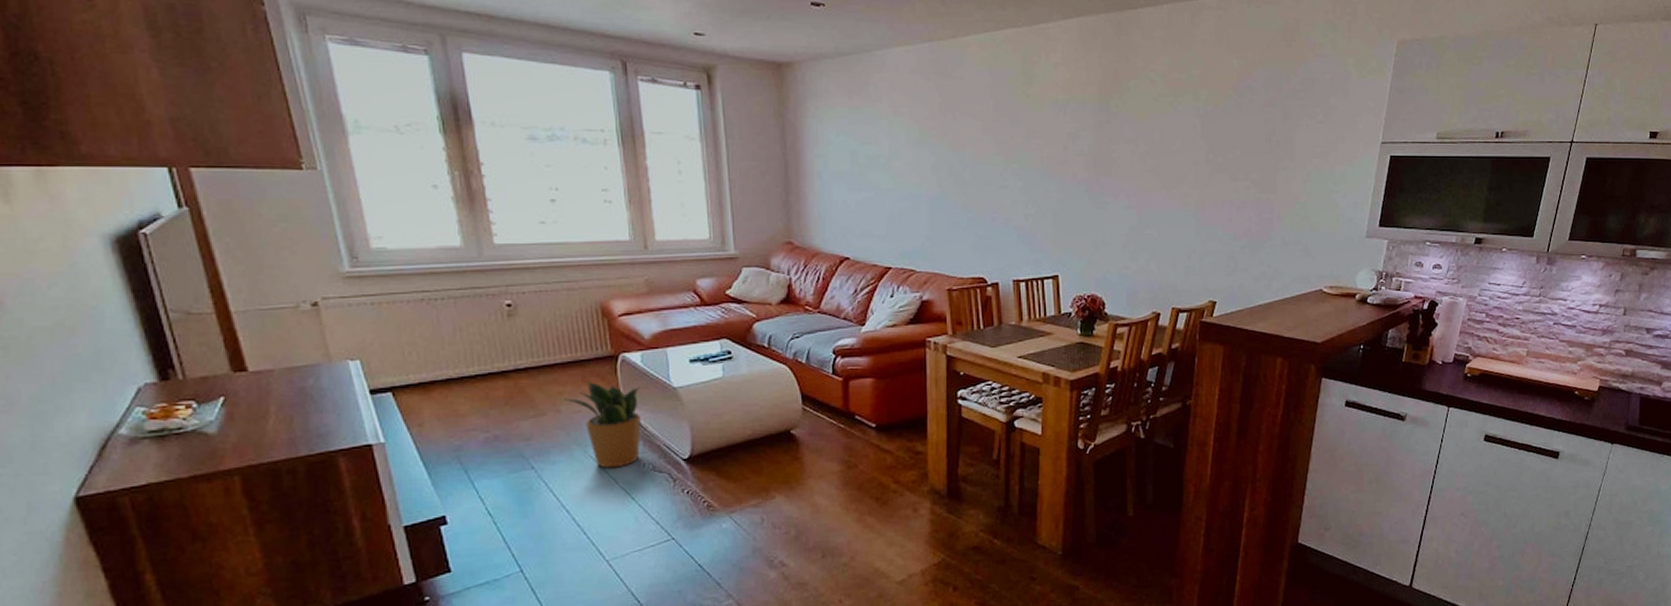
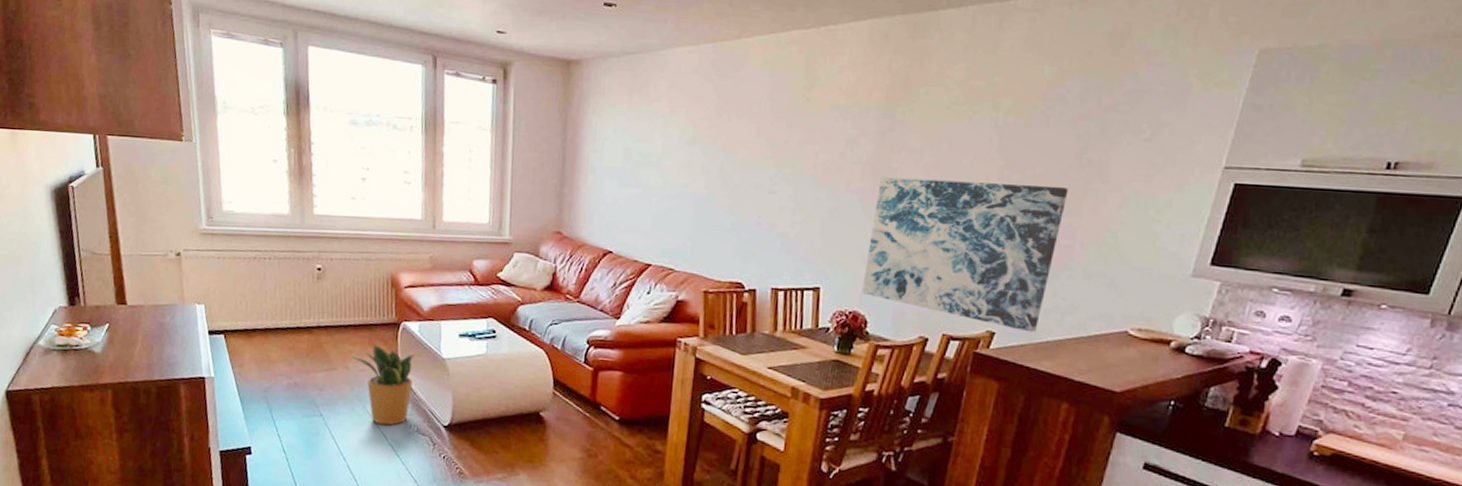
wall art: none [1097,166,1264,299] -> present [861,176,1069,333]

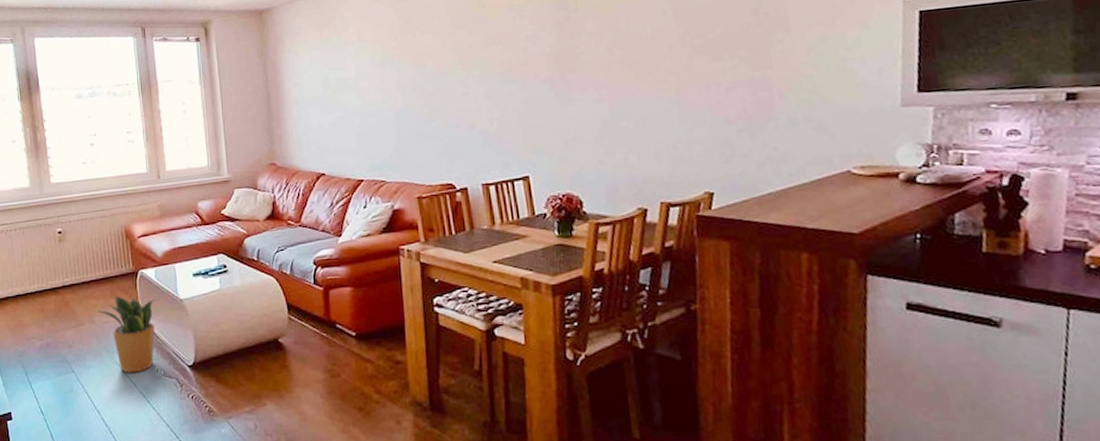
wall art: present [861,176,1069,333] -> none [566,42,756,187]

